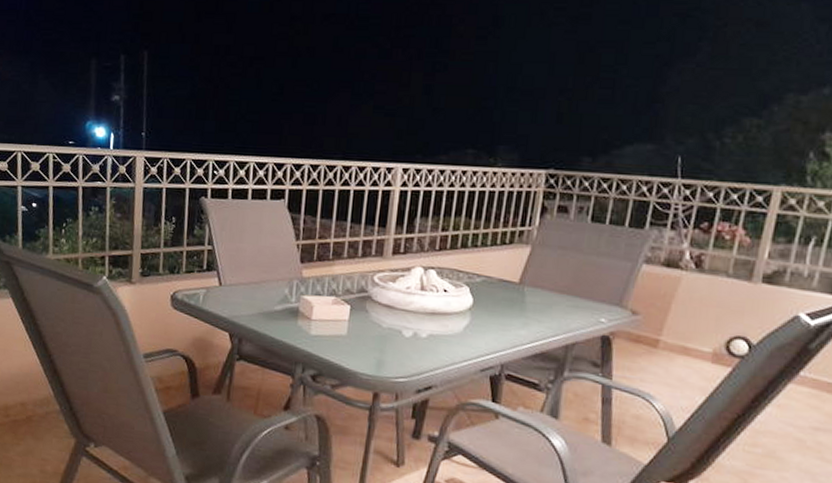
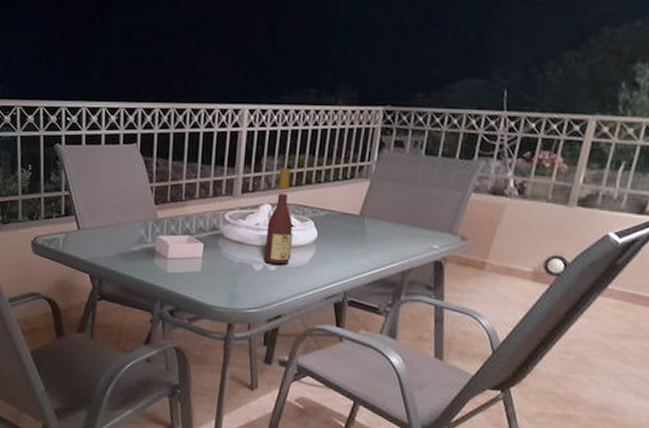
wine bottle: none [415,230,447,331] -> present [265,168,293,264]

